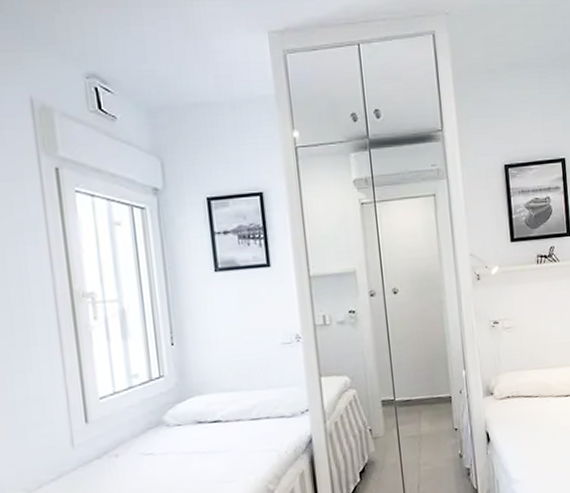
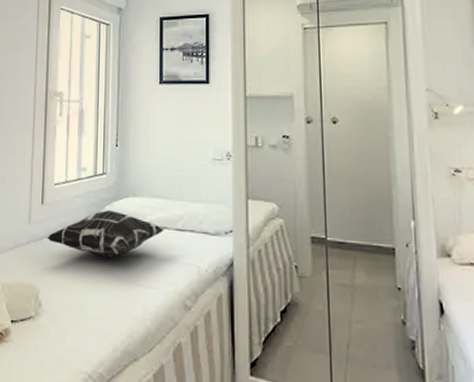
decorative pillow: none [98,413,238,464] -> present [46,209,164,257]

